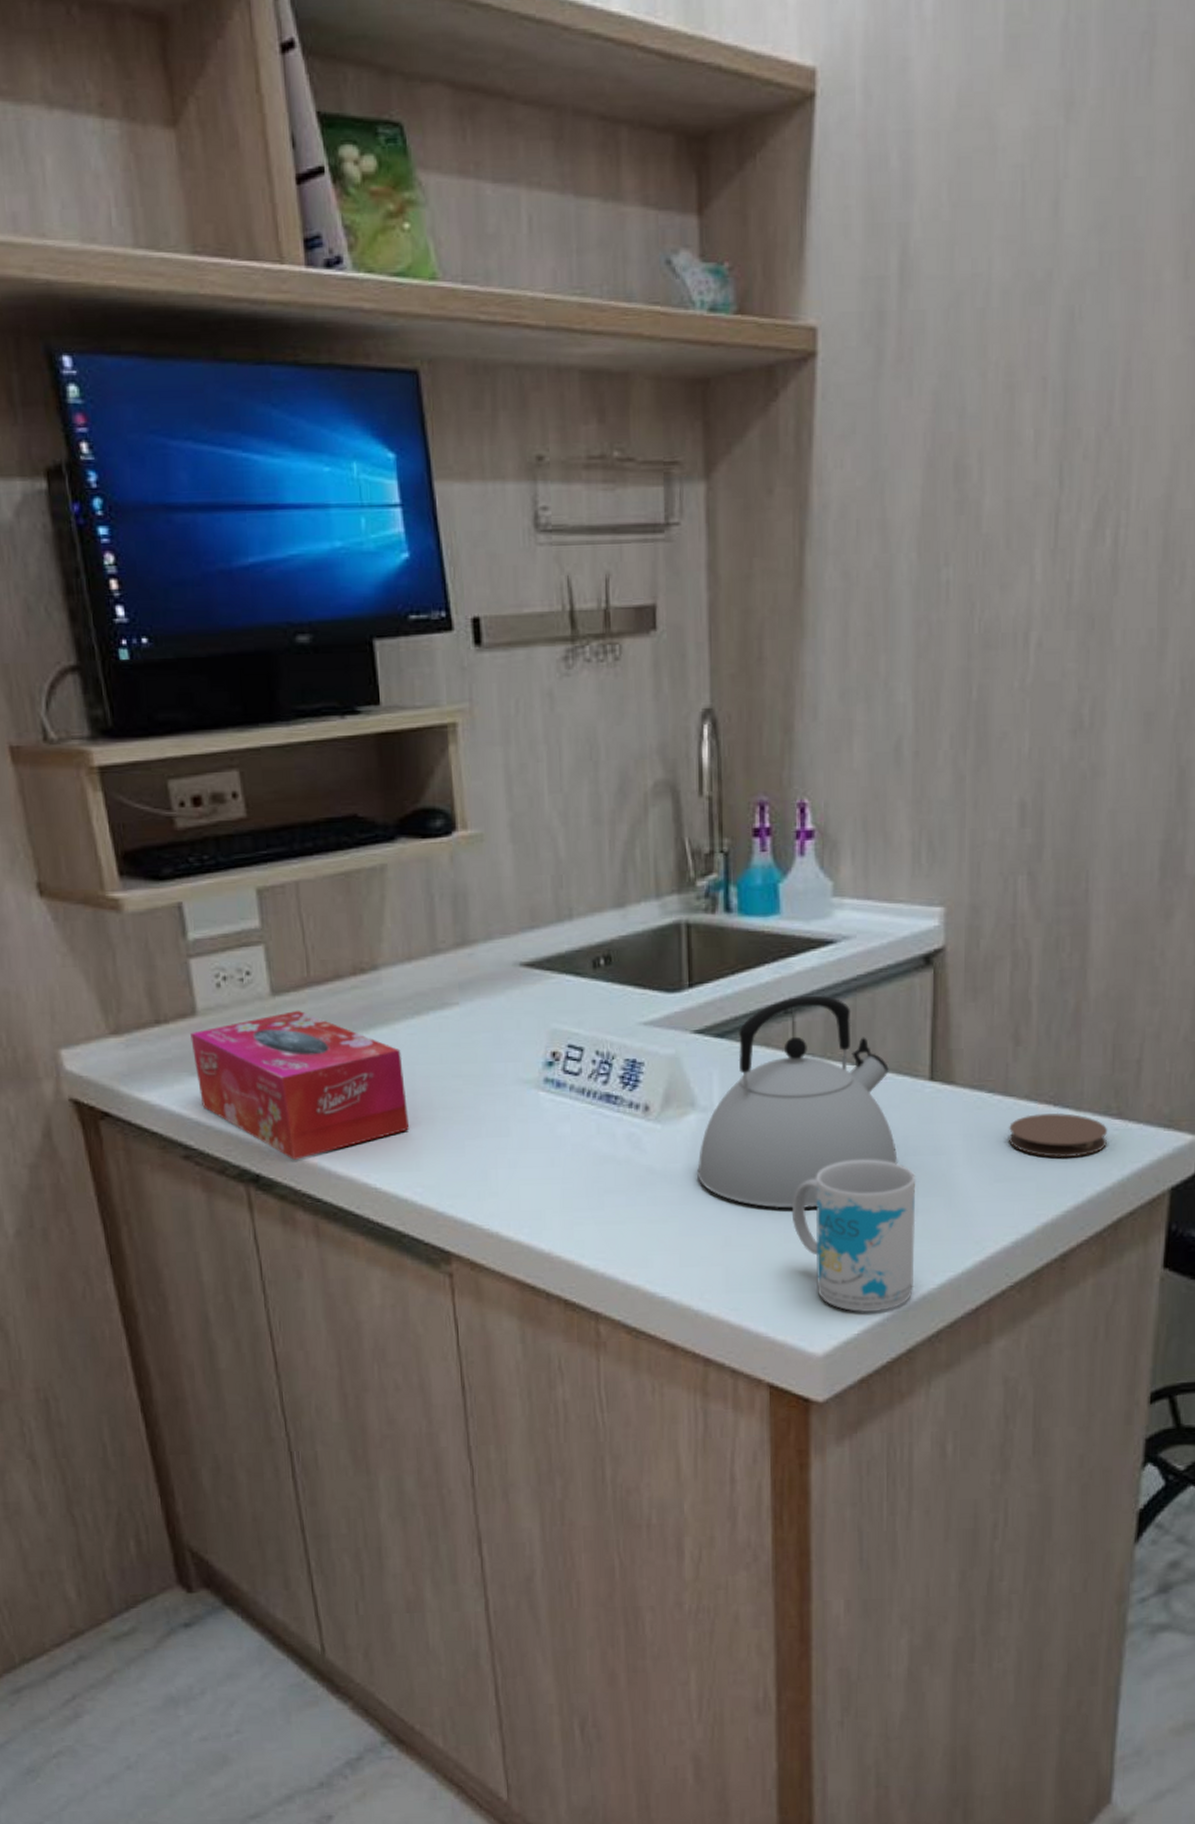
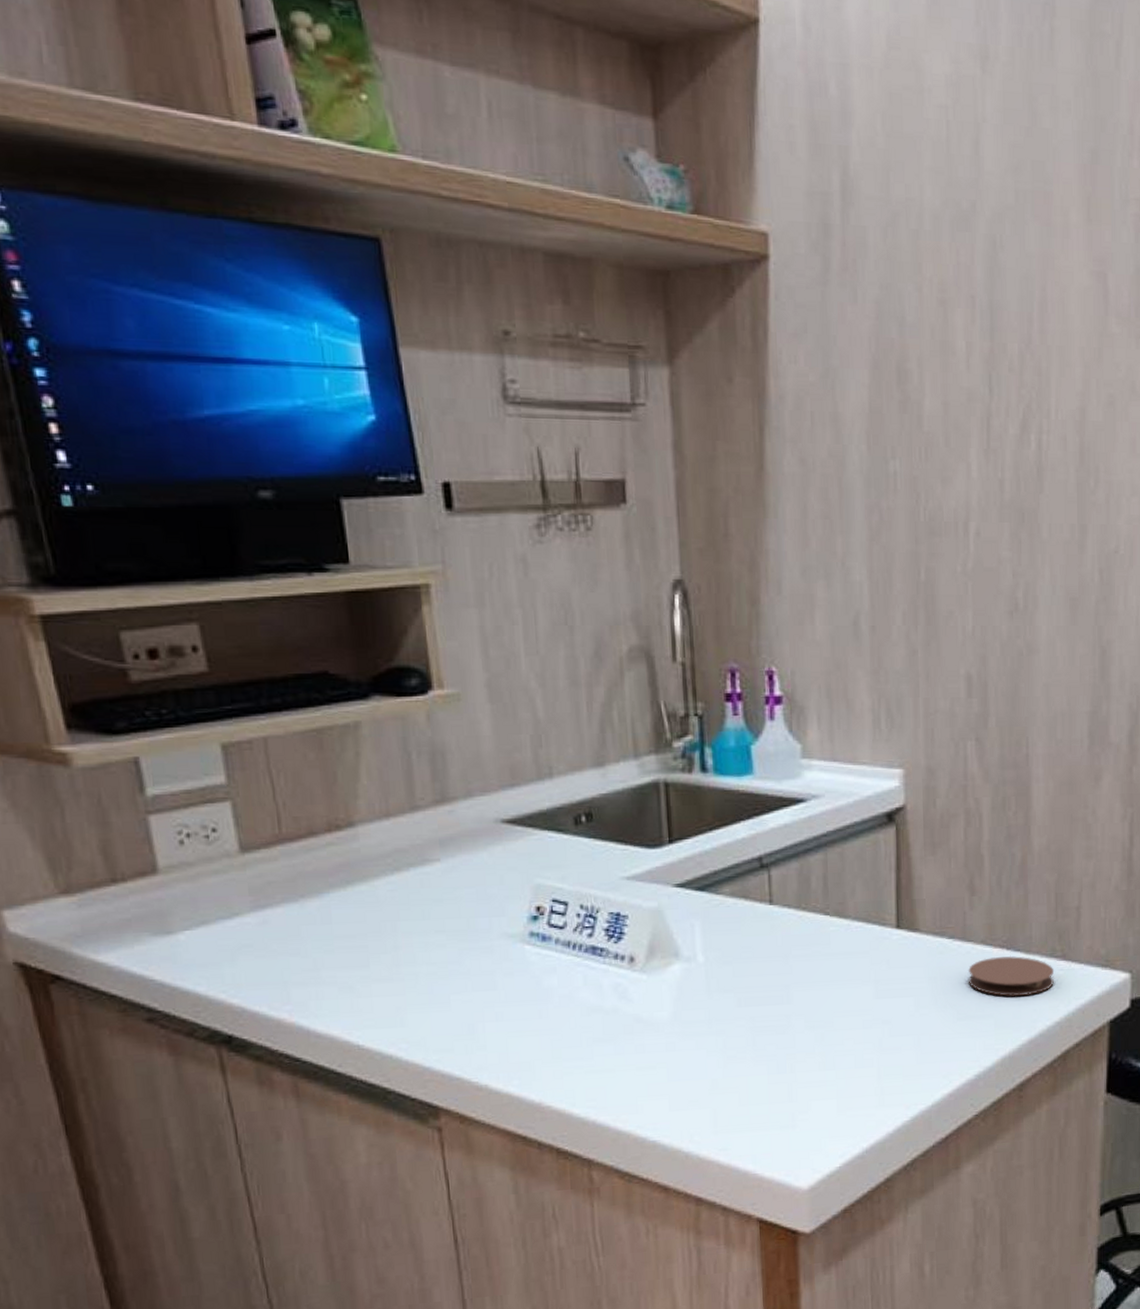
tissue box: present [190,1010,410,1160] -> none [151,867,393,1020]
kettle: present [697,995,898,1209] -> none [683,850,870,1052]
mug: present [791,1159,916,1313] -> none [774,1002,890,1147]

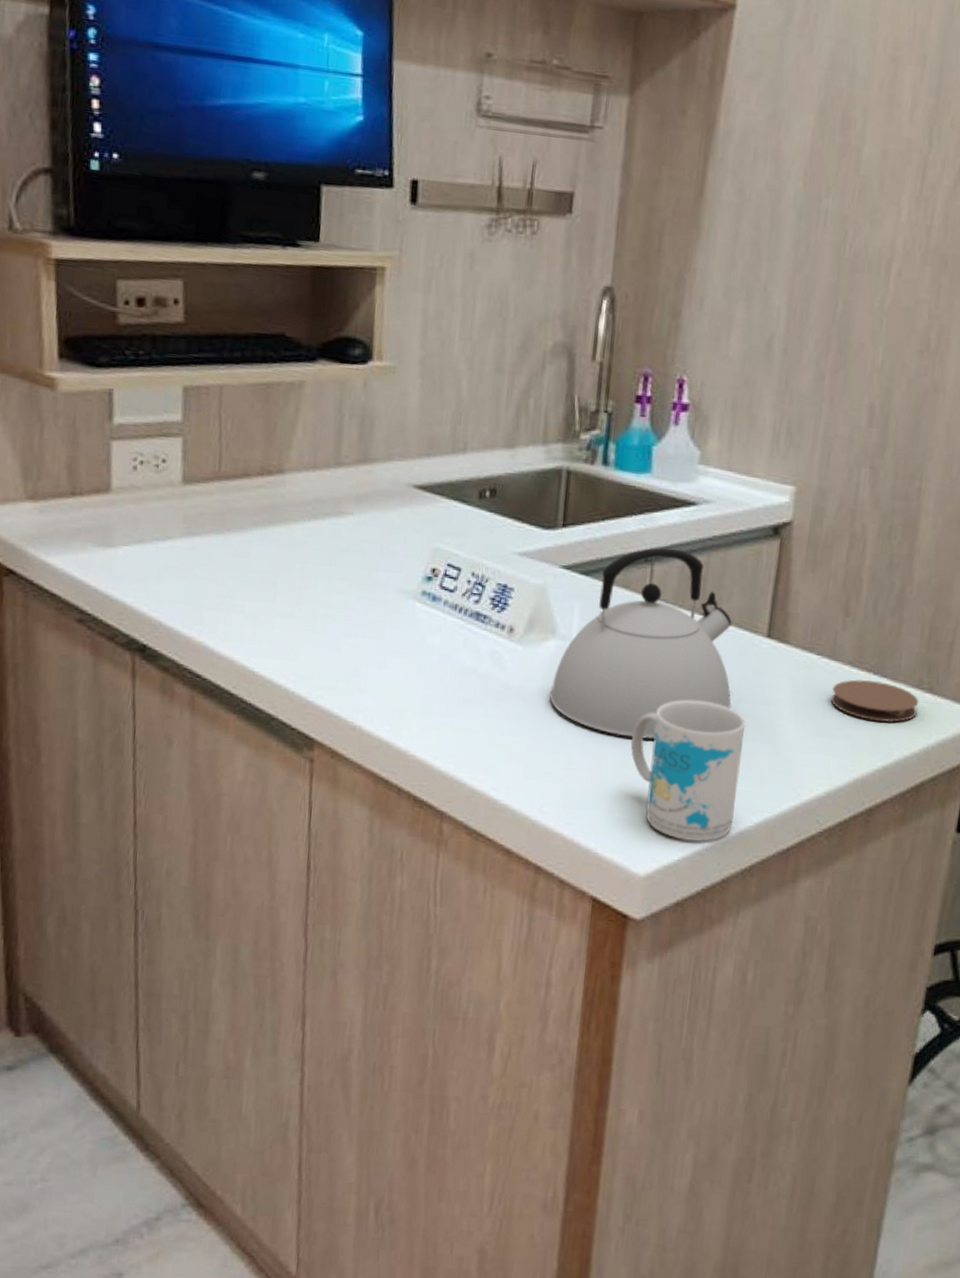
kettle: none [683,850,870,1052] -> present [549,547,732,740]
mug: none [774,1002,890,1147] -> present [630,700,746,842]

